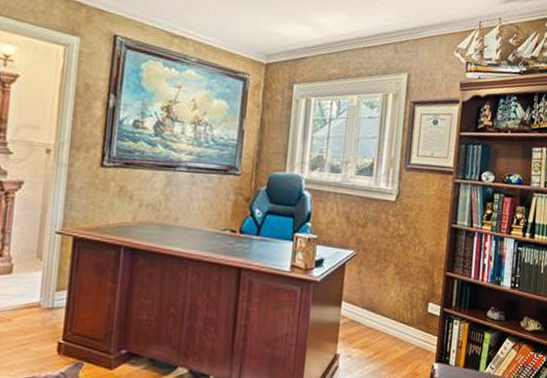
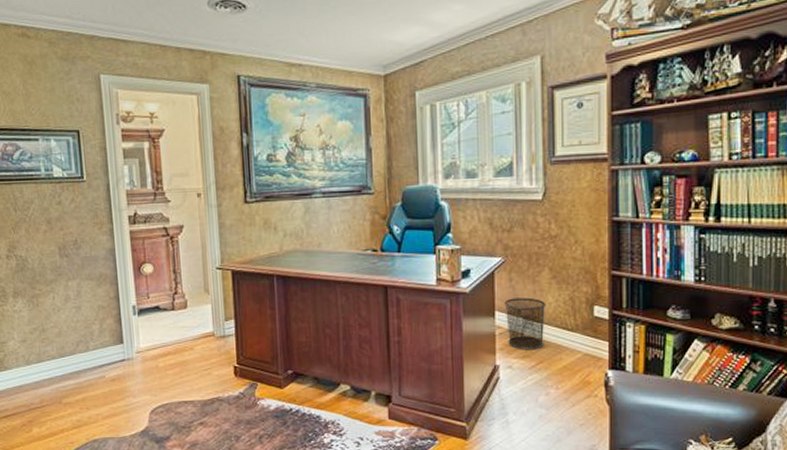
waste bin: none [350,290,389,341] -> present [504,297,546,350]

